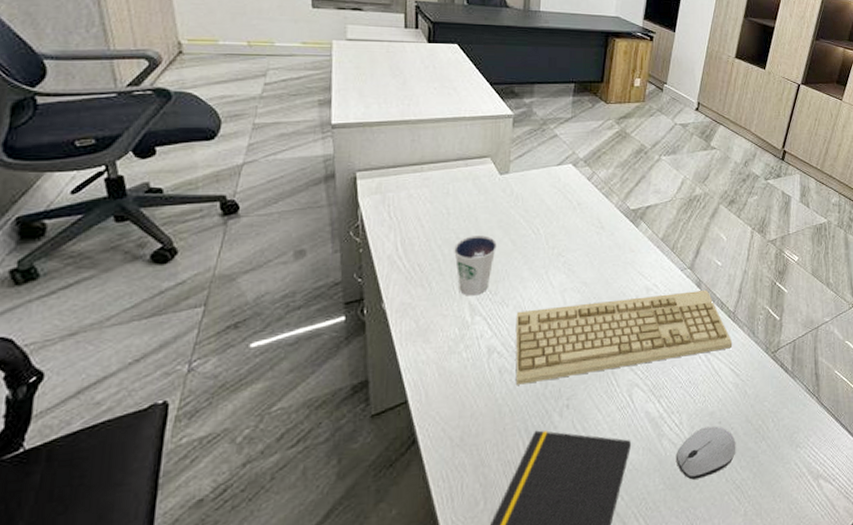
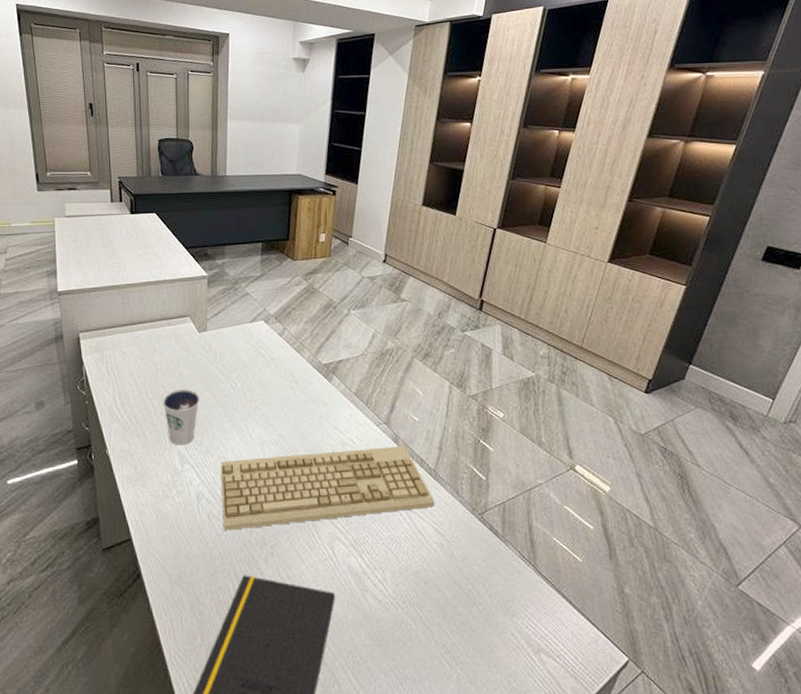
computer mouse: present [675,426,736,480] -> none [381,586,445,639]

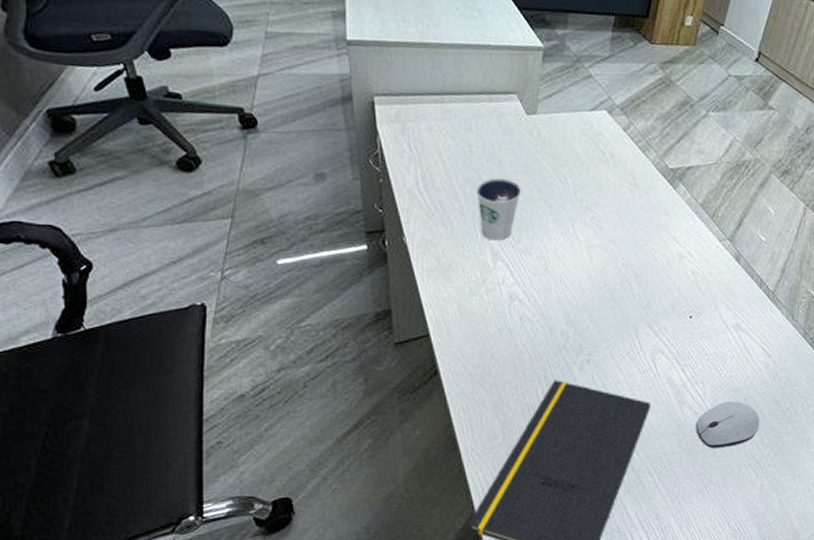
keyboard: present [220,446,435,530] -> none [537,262,768,335]
computer mouse: none [381,586,445,639] -> present [695,401,760,448]

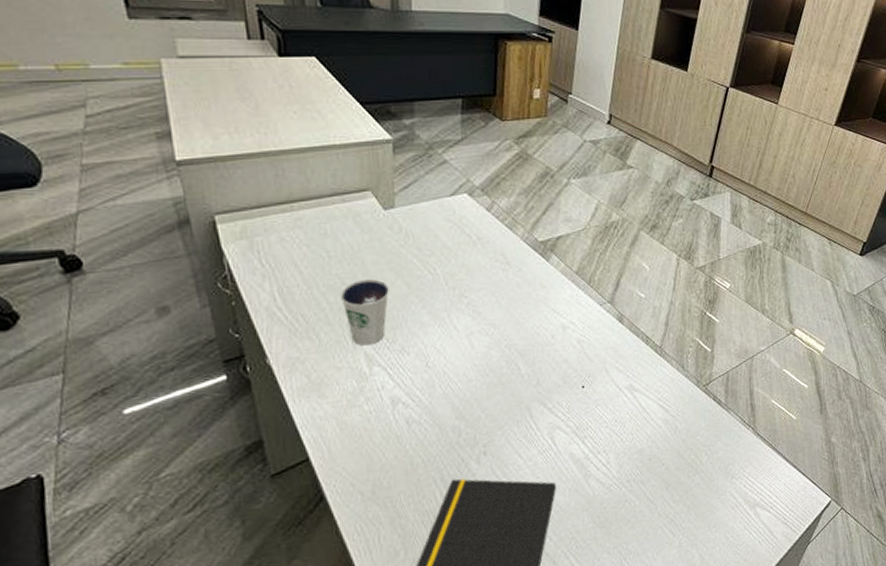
computer mouse: present [695,401,760,448] -> none [604,463,668,517]

